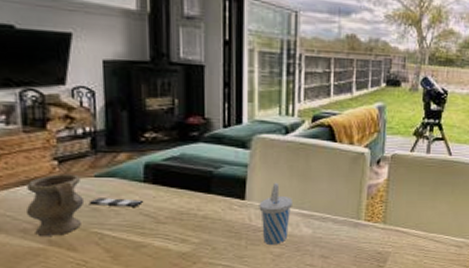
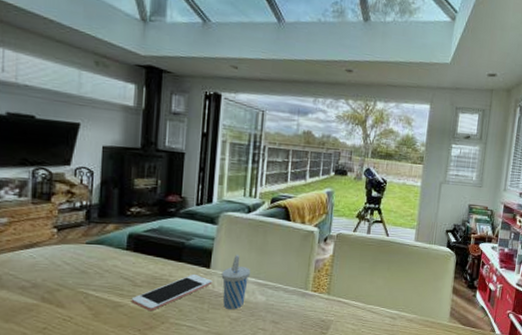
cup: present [25,174,144,236] -> none [26,240,125,294]
cell phone: none [154,206,249,251] -> present [131,273,213,312]

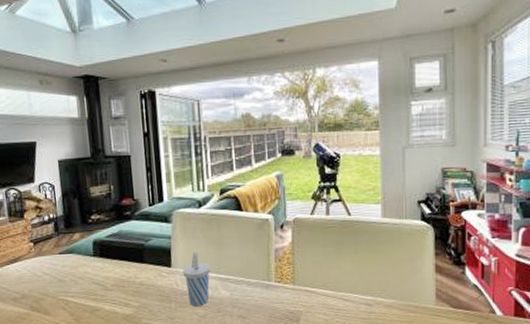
cell phone: present [131,273,213,312] -> none [105,274,176,314]

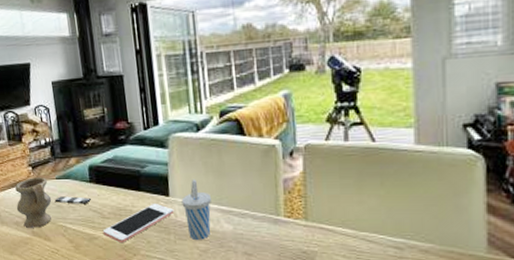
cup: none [14,252,95,303] -> present [15,177,92,228]
cell phone: none [105,274,176,314] -> present [102,203,175,243]

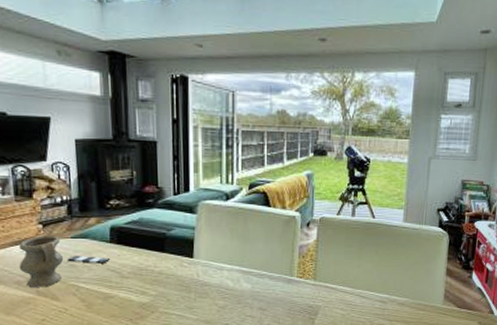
cell phone: present [102,203,175,243] -> none [120,263,197,302]
cup: present [181,179,211,240] -> none [205,242,233,297]

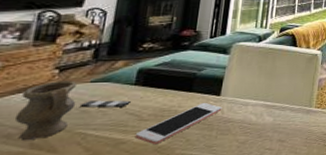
cell phone: none [120,263,197,302] -> present [134,102,222,145]

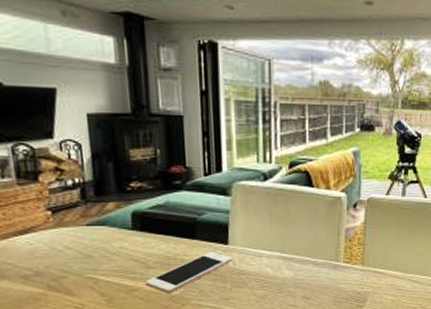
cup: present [14,81,132,140] -> none [24,223,134,282]

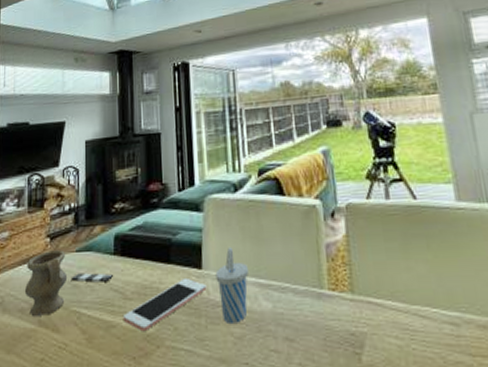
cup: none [24,223,134,282] -> present [24,250,114,316]
cup: none [241,227,273,287] -> present [215,246,248,323]

